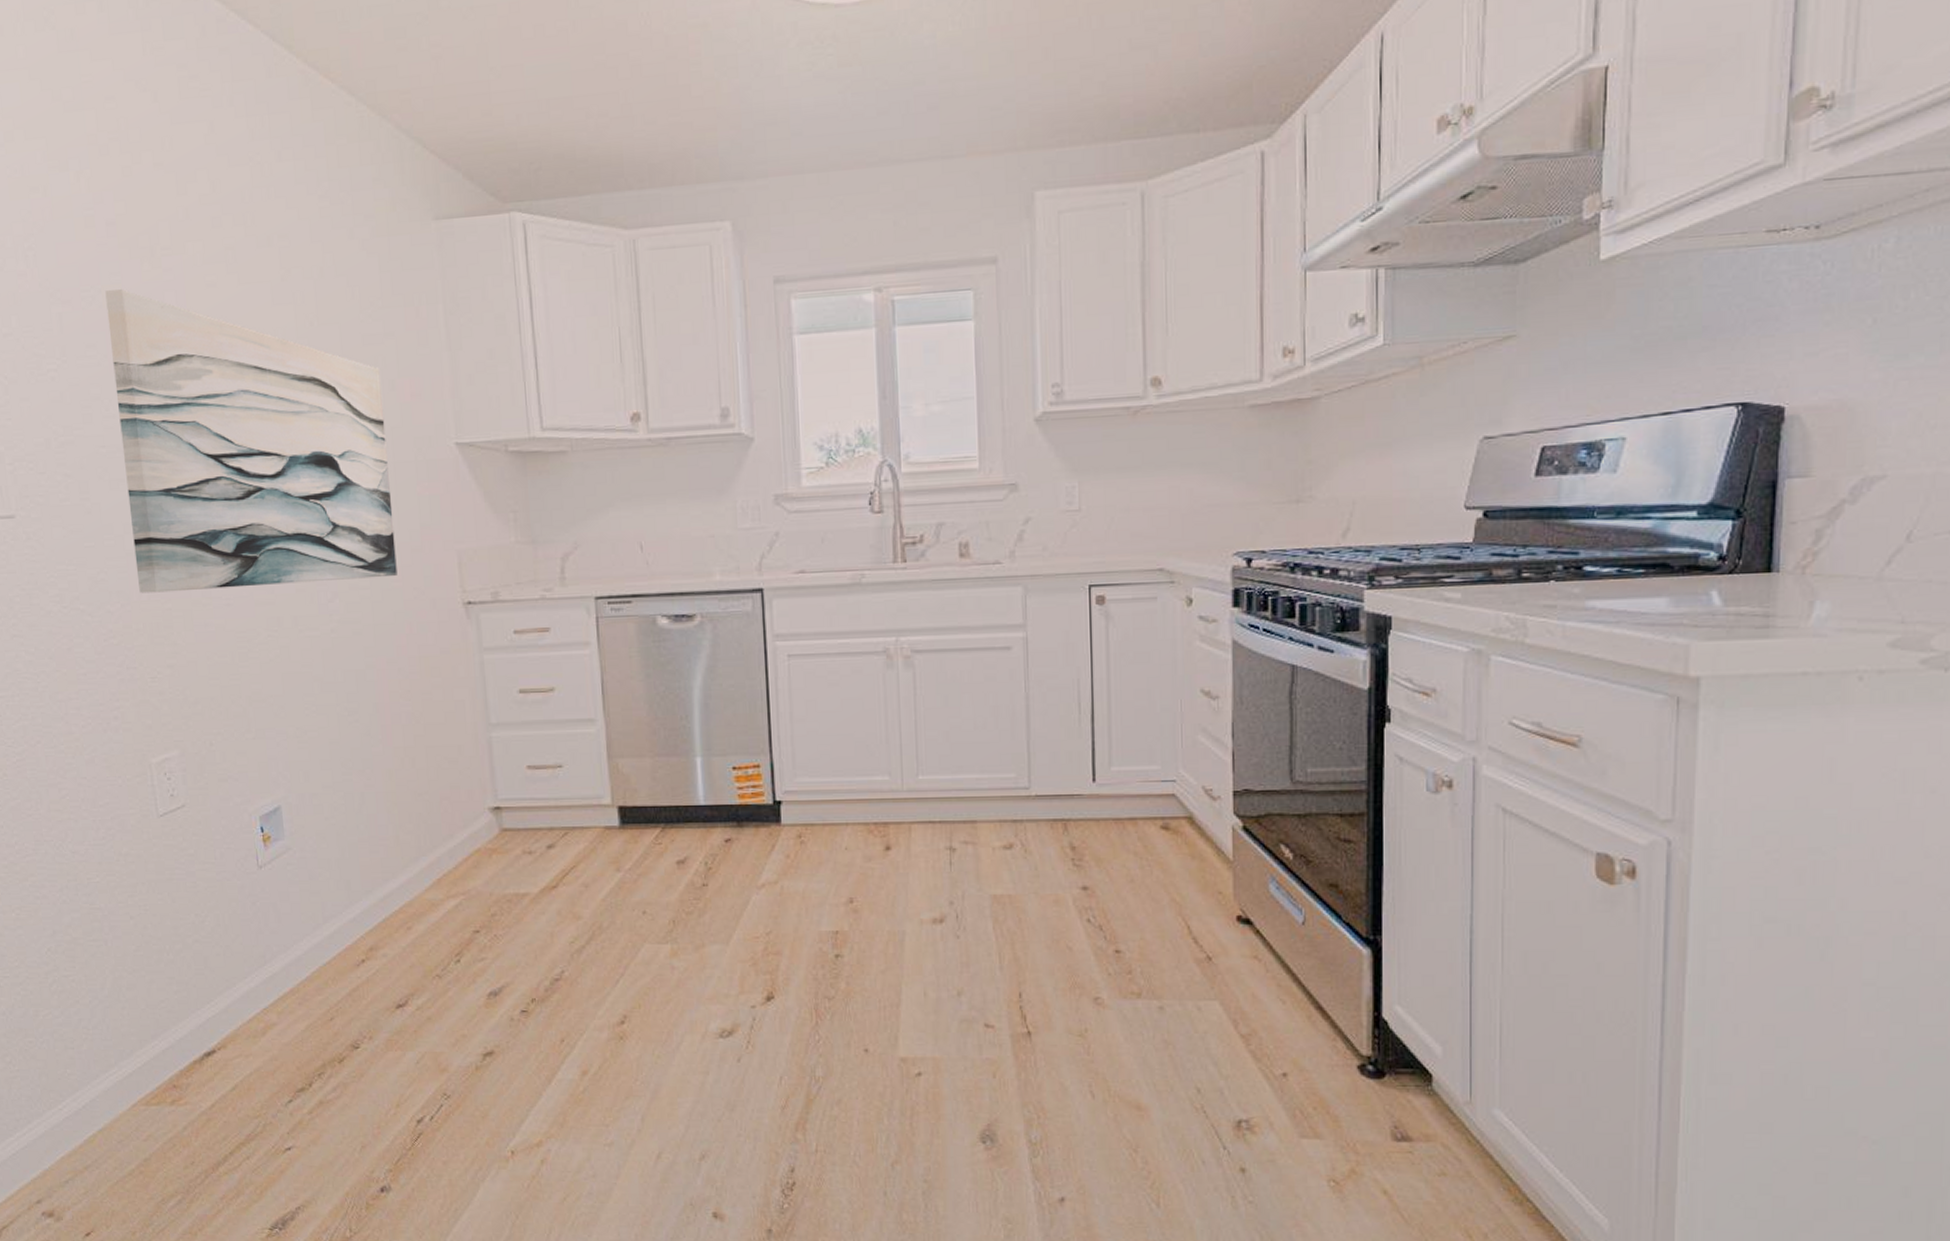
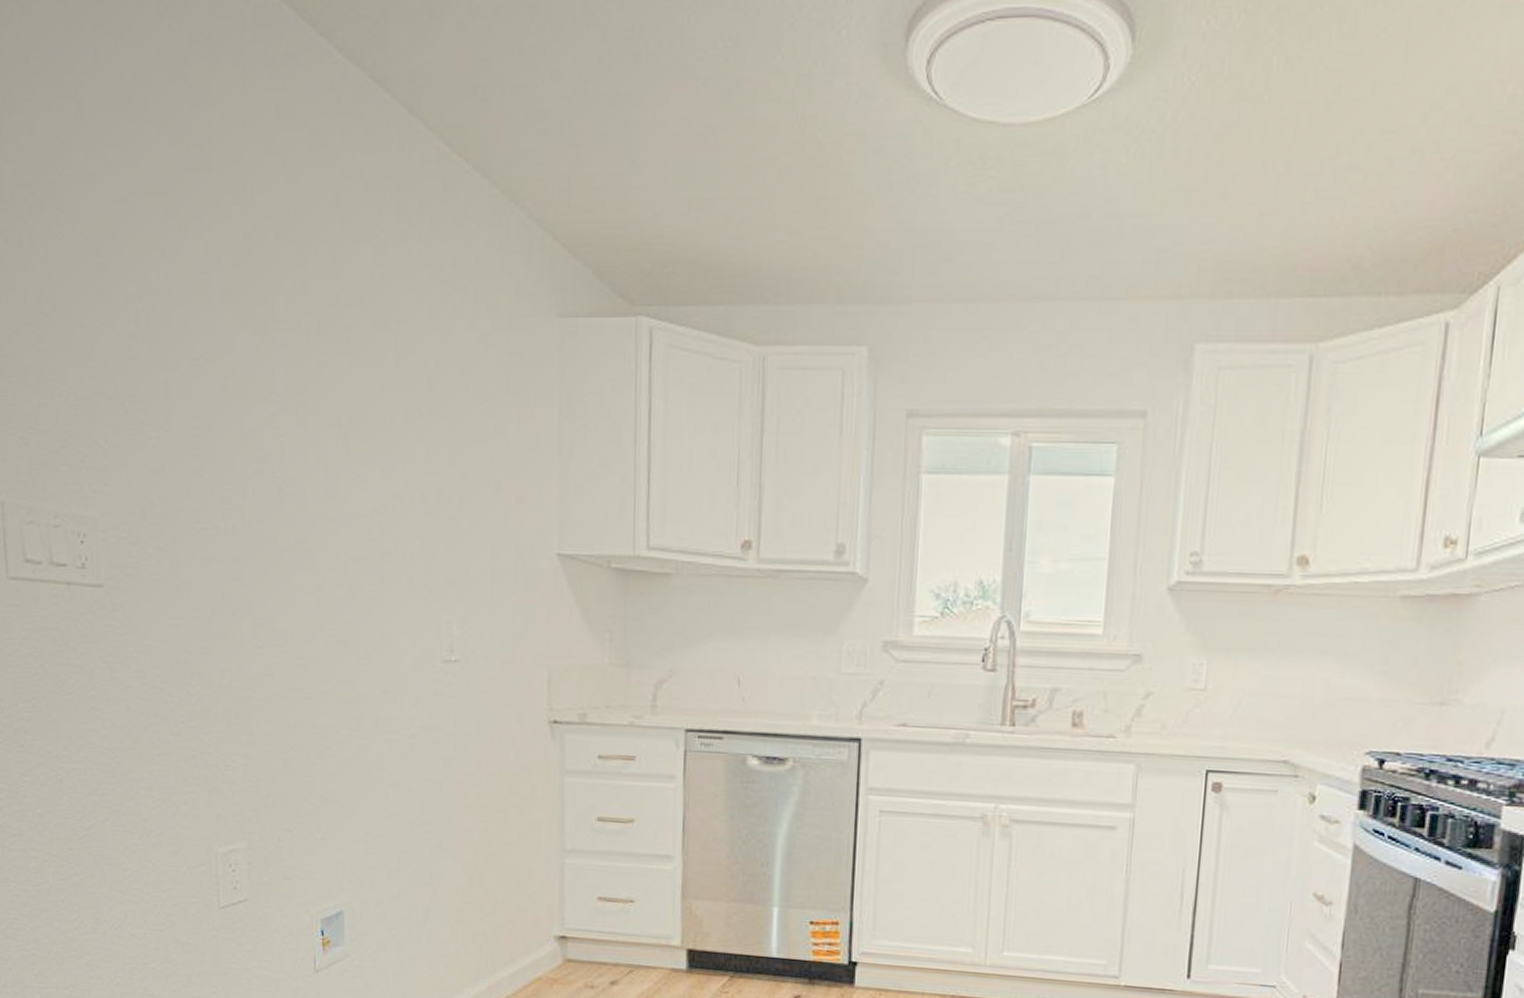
wall art: present [105,289,397,594] -> none [215,361,487,687]

